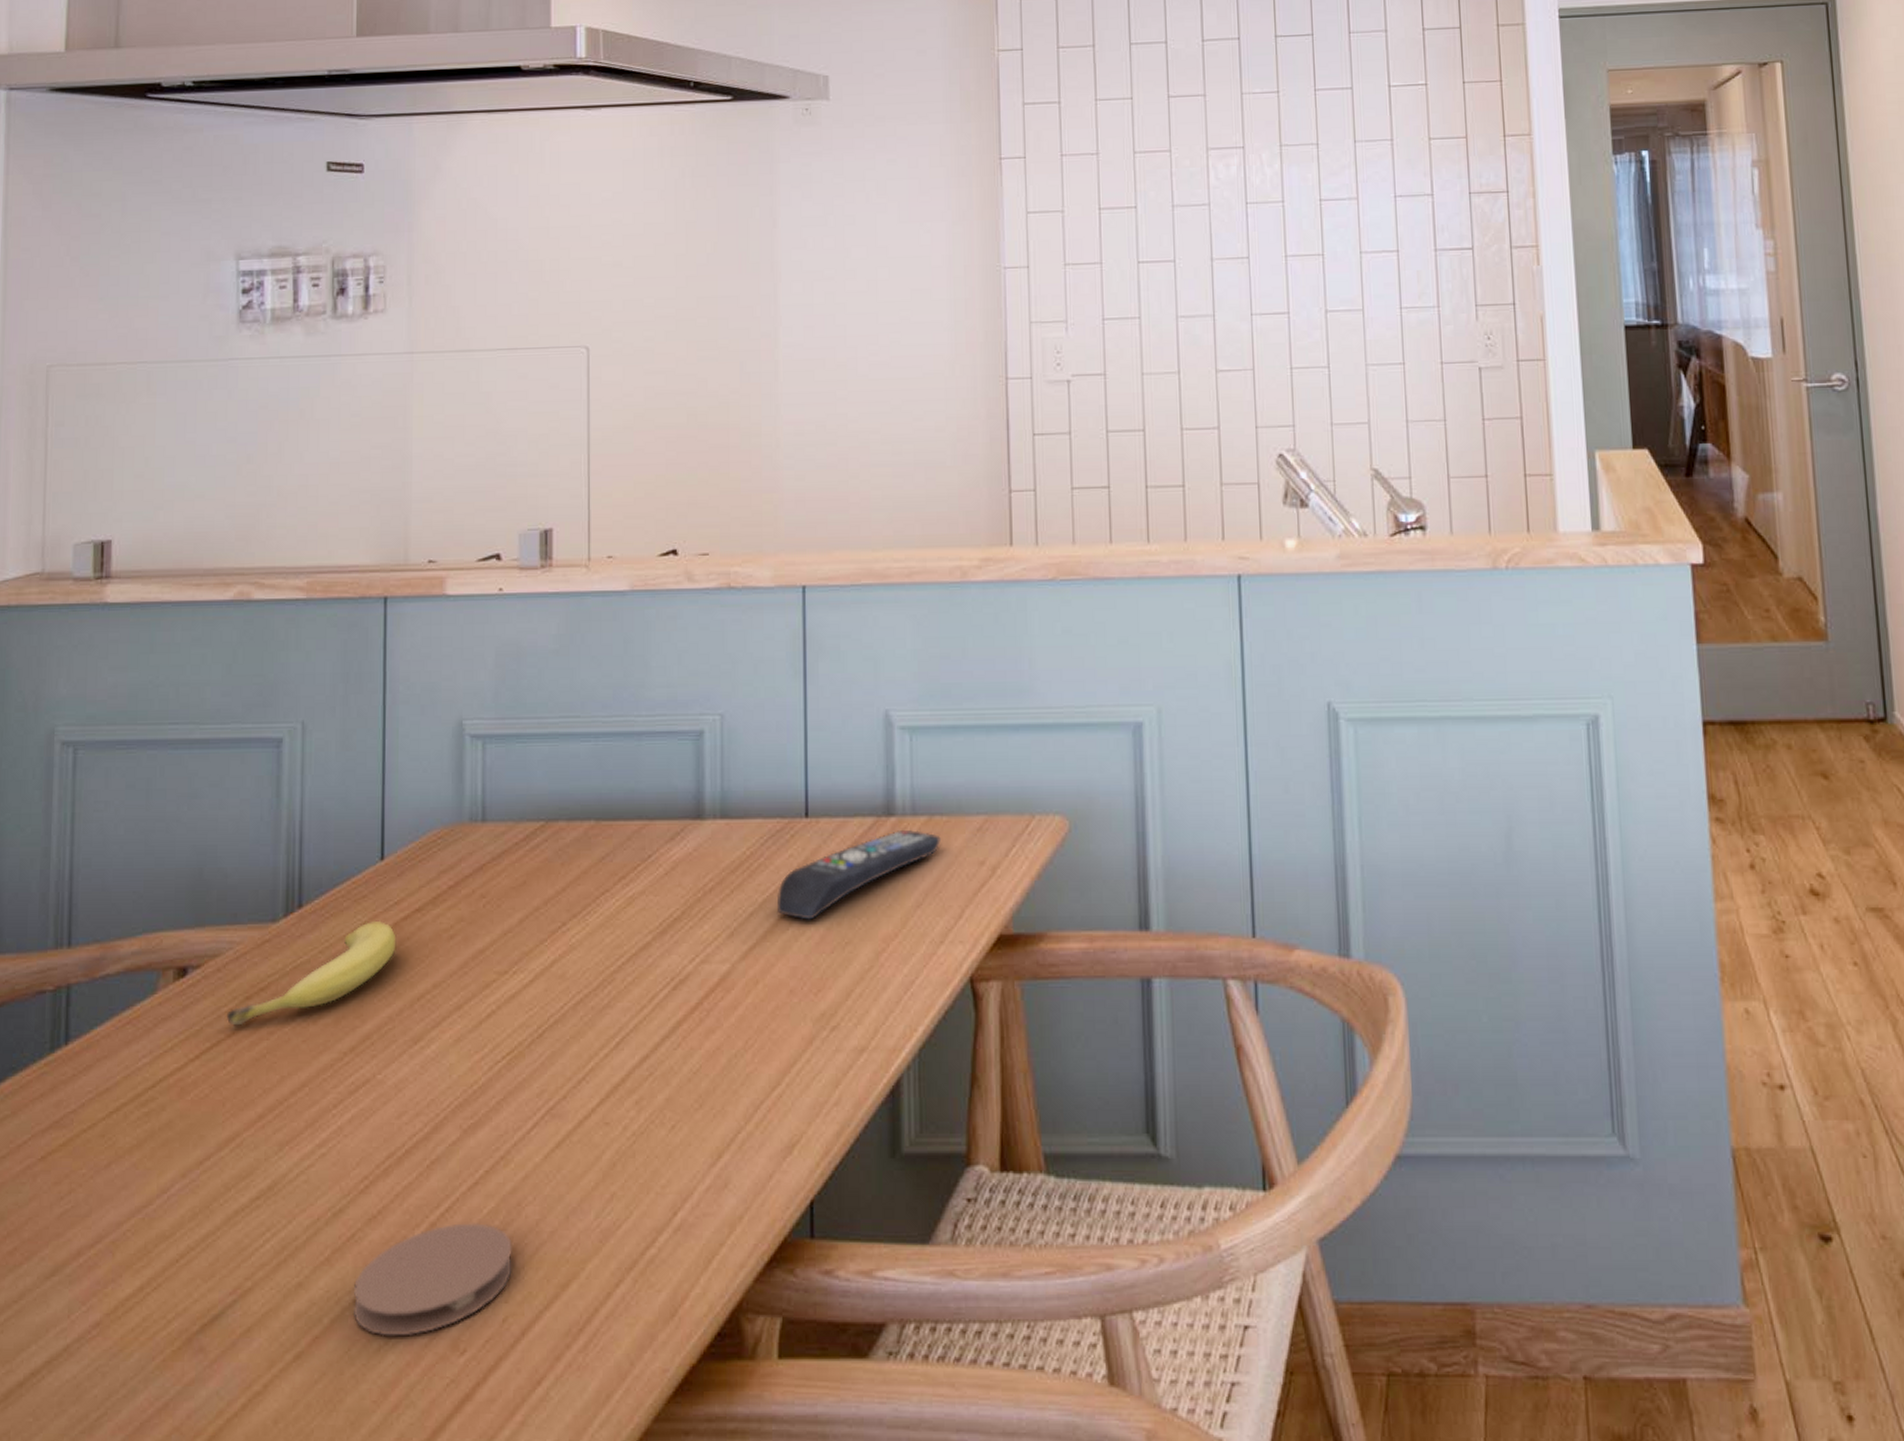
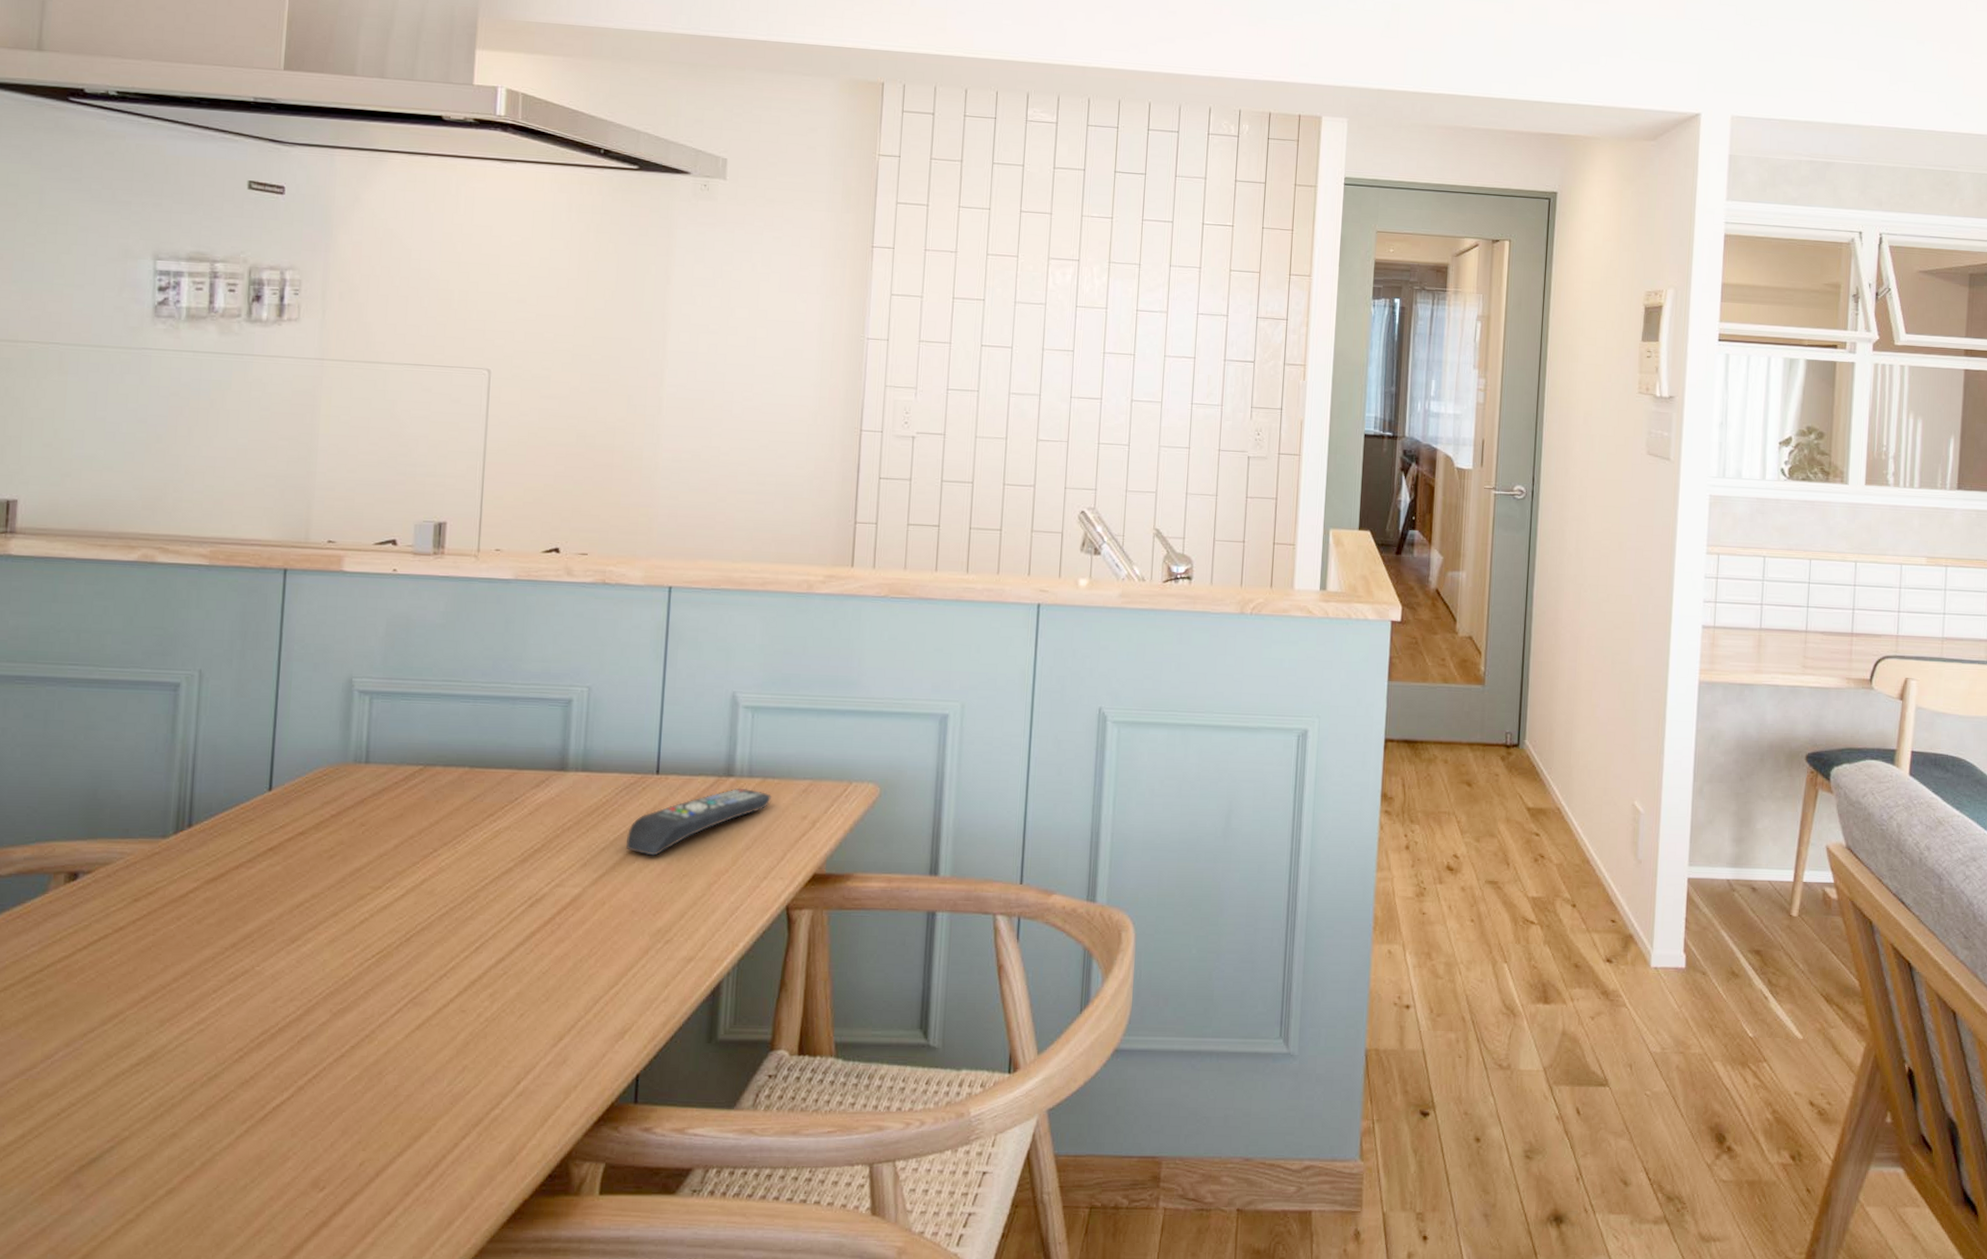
fruit: present [227,920,396,1026] -> none [115,840,280,923]
coaster: present [354,1223,512,1336] -> none [223,1087,372,1176]

